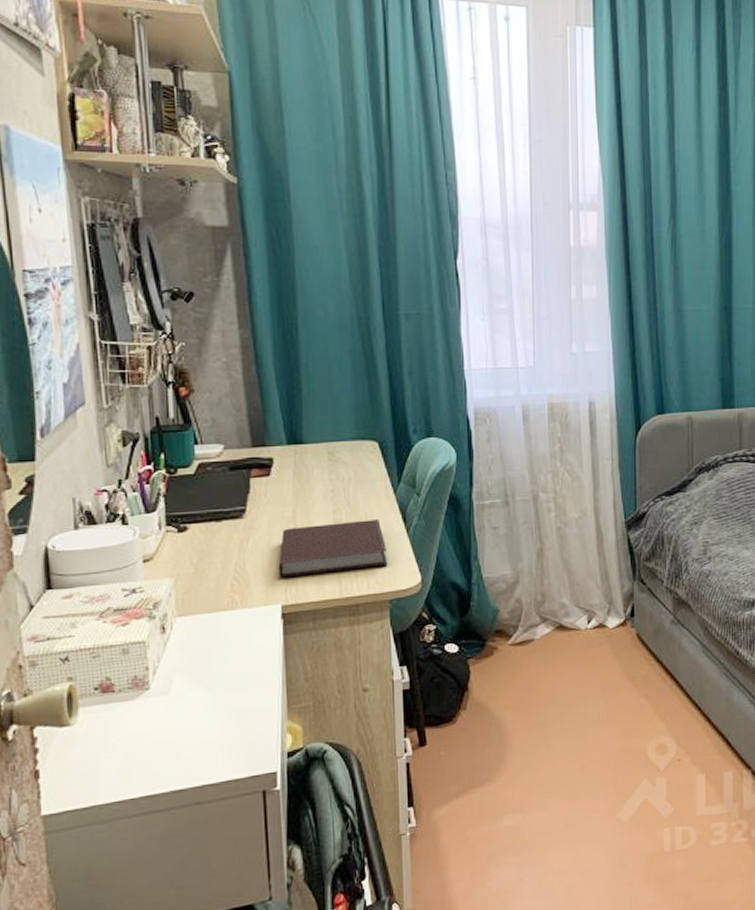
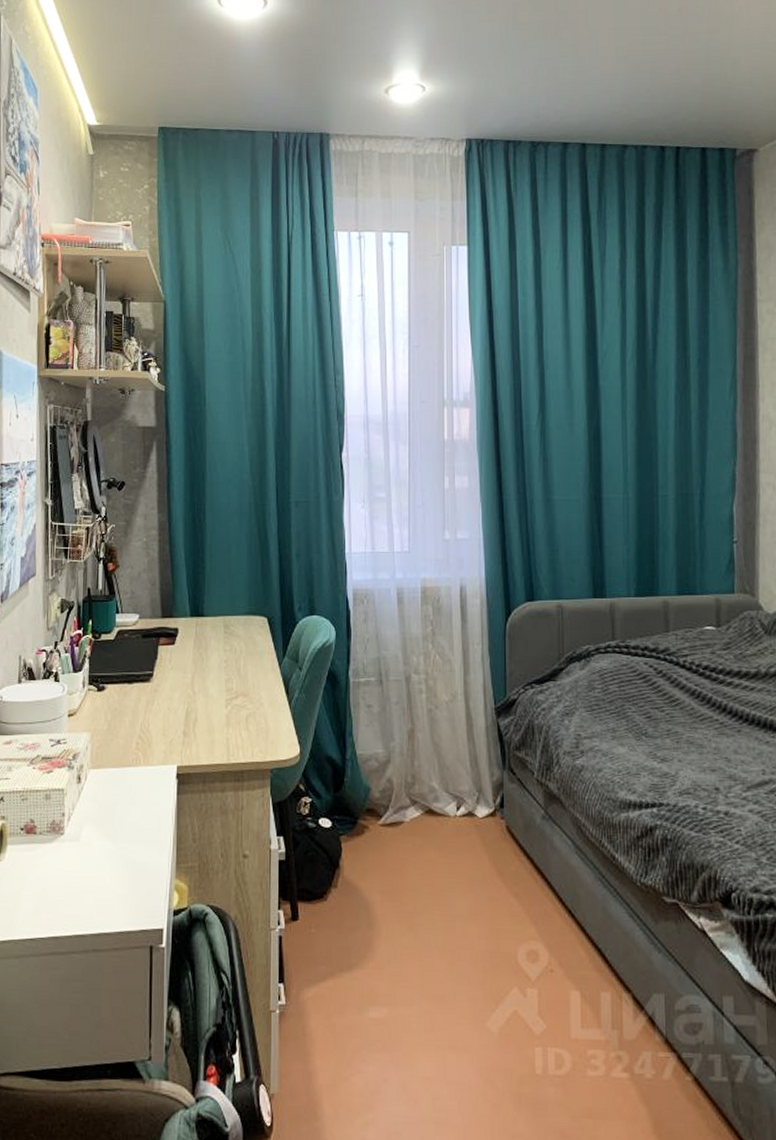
notebook: present [278,519,388,578] -> none [176,690,271,740]

